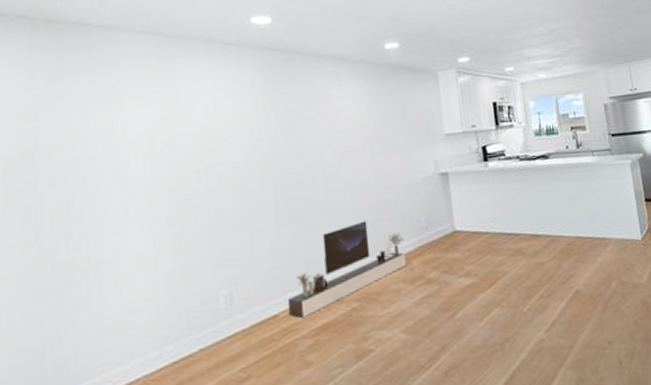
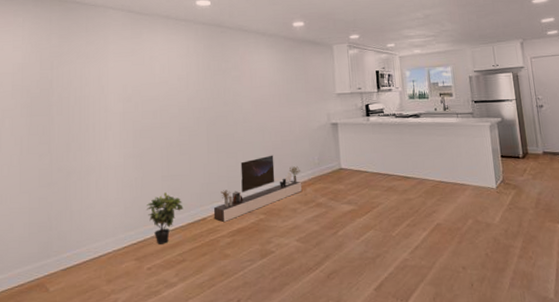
potted plant: none [191,285,245,359] -> present [147,192,184,244]

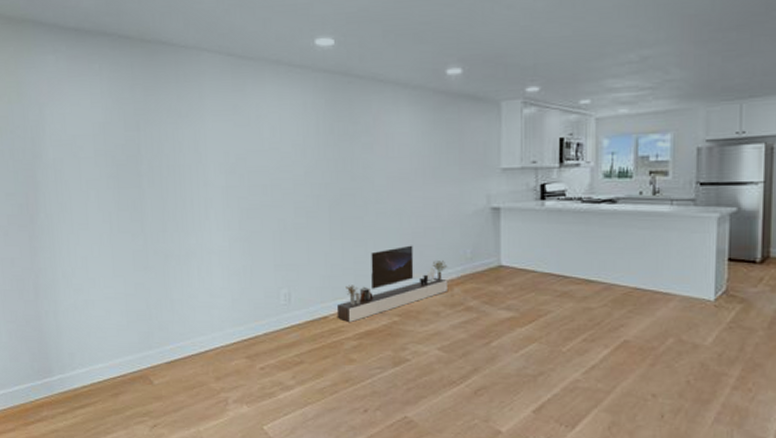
potted plant: present [147,192,184,244] -> none [257,284,301,343]

